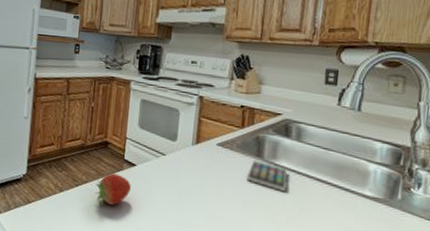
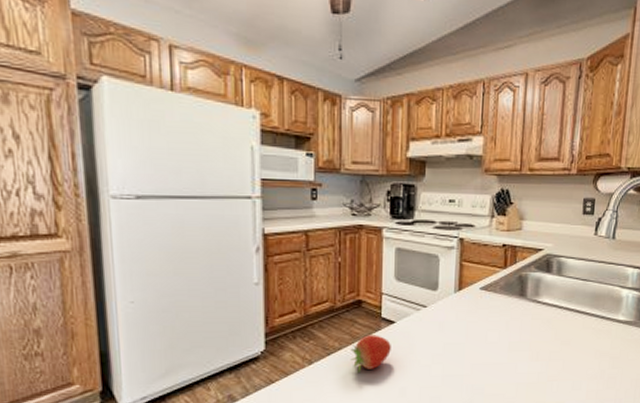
smartphone: present [247,160,288,192] -> none [511,300,551,328]

